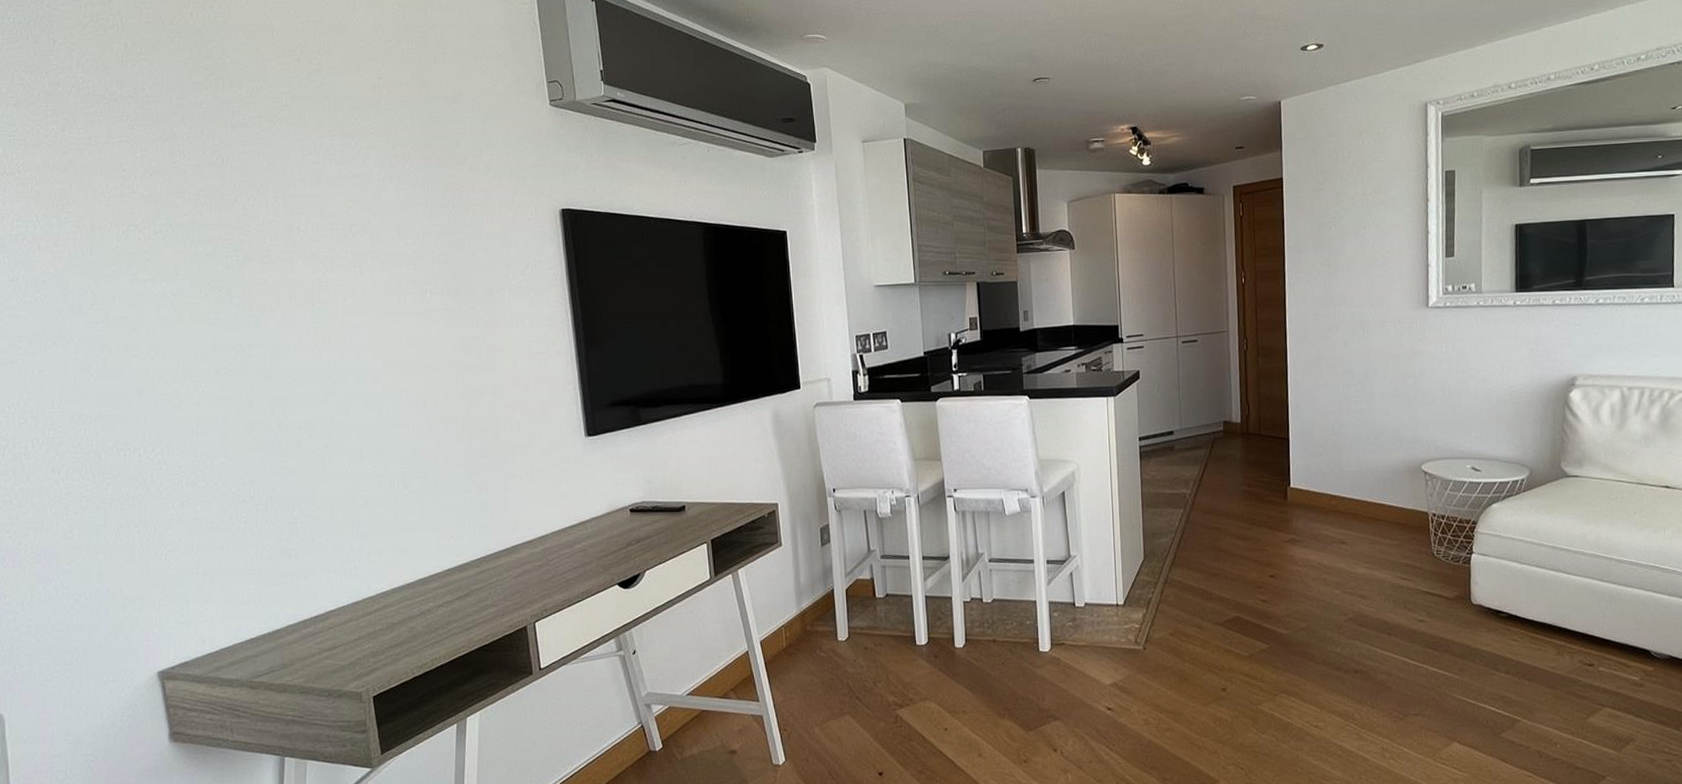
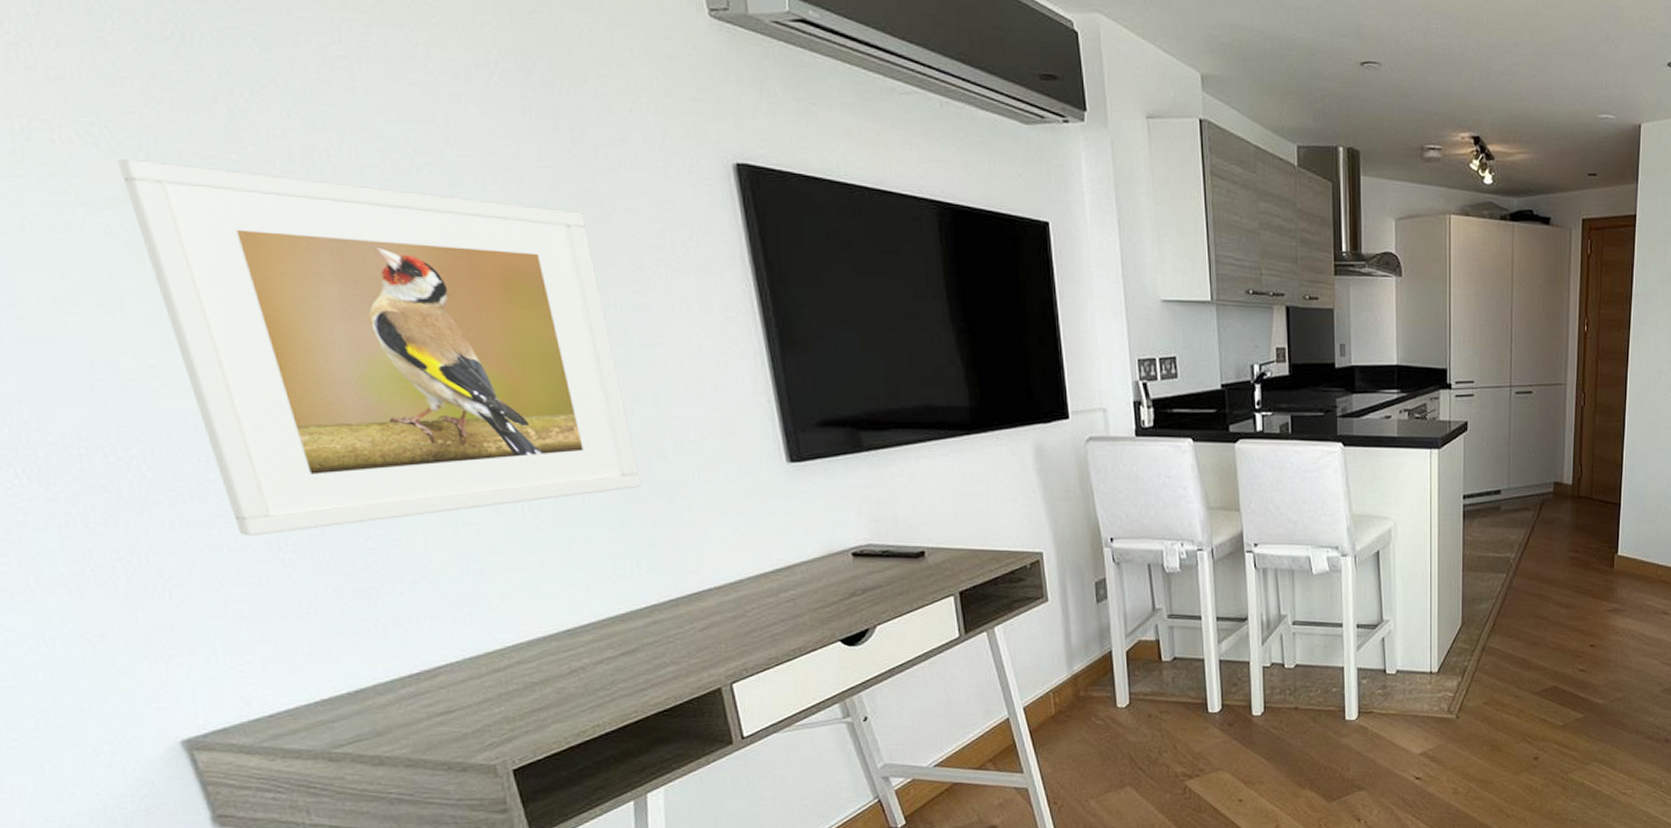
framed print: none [174,245,481,511] -> present [117,158,641,535]

